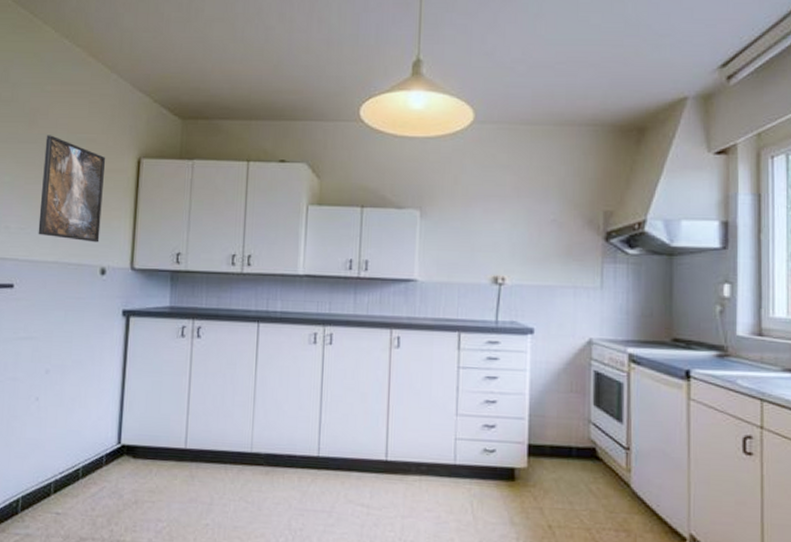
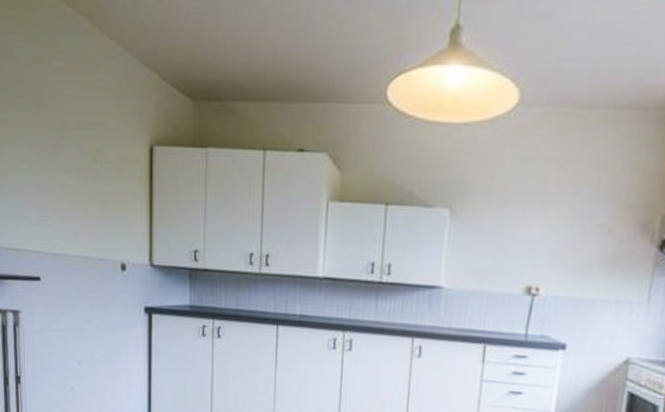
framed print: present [38,135,106,243] -> none [56,118,118,237]

